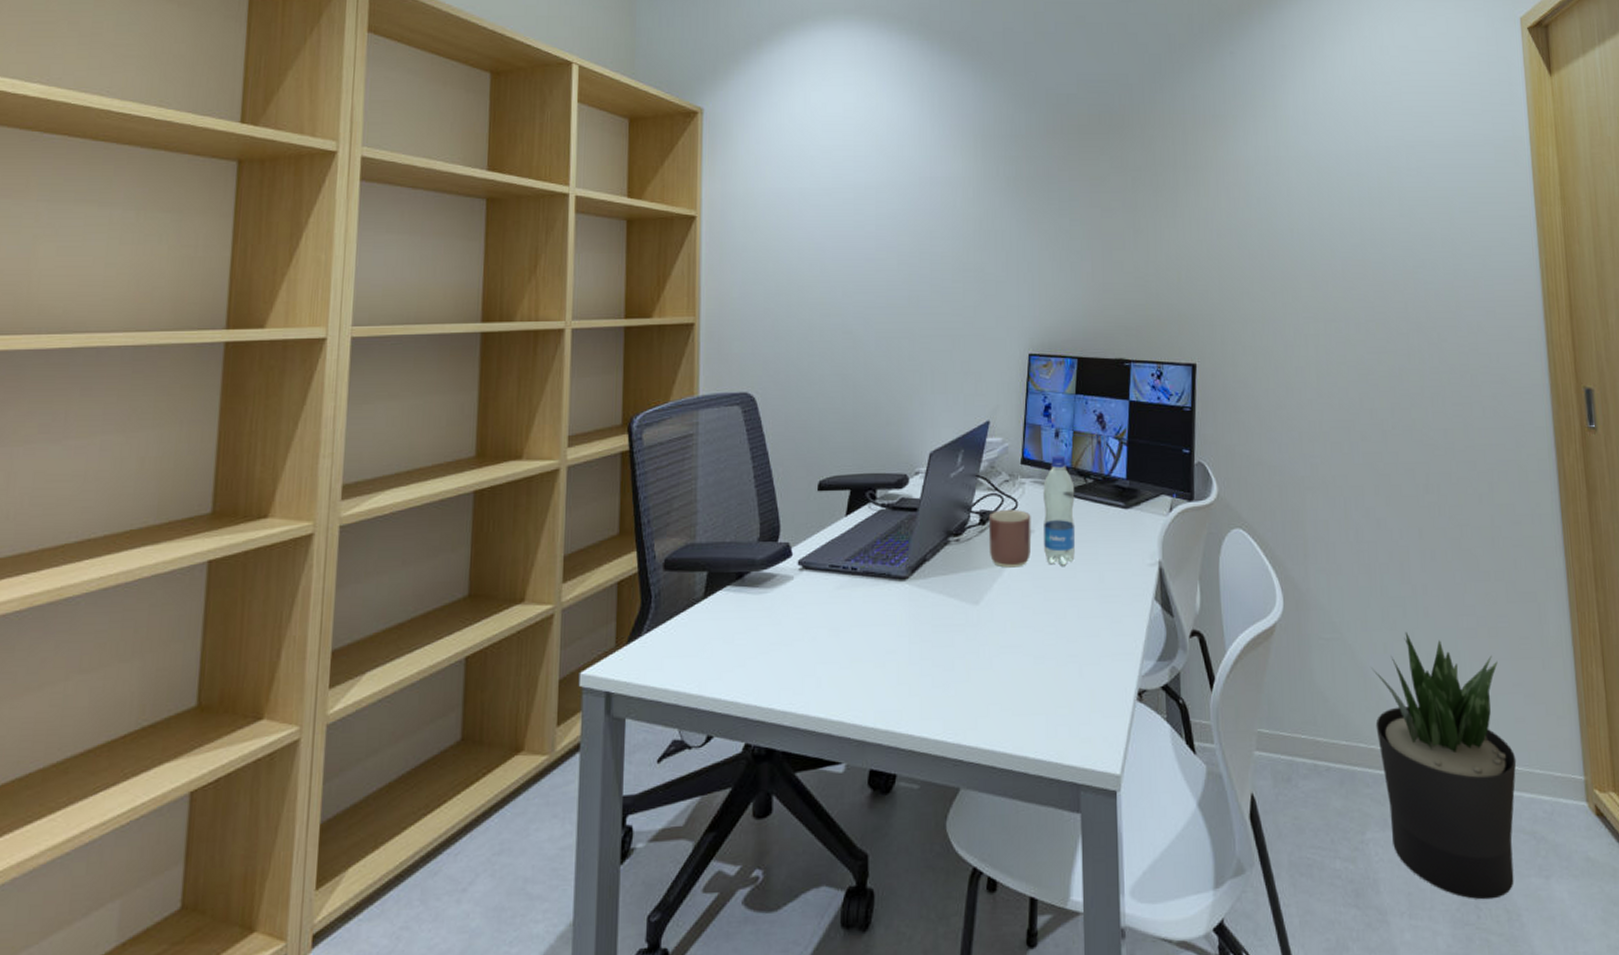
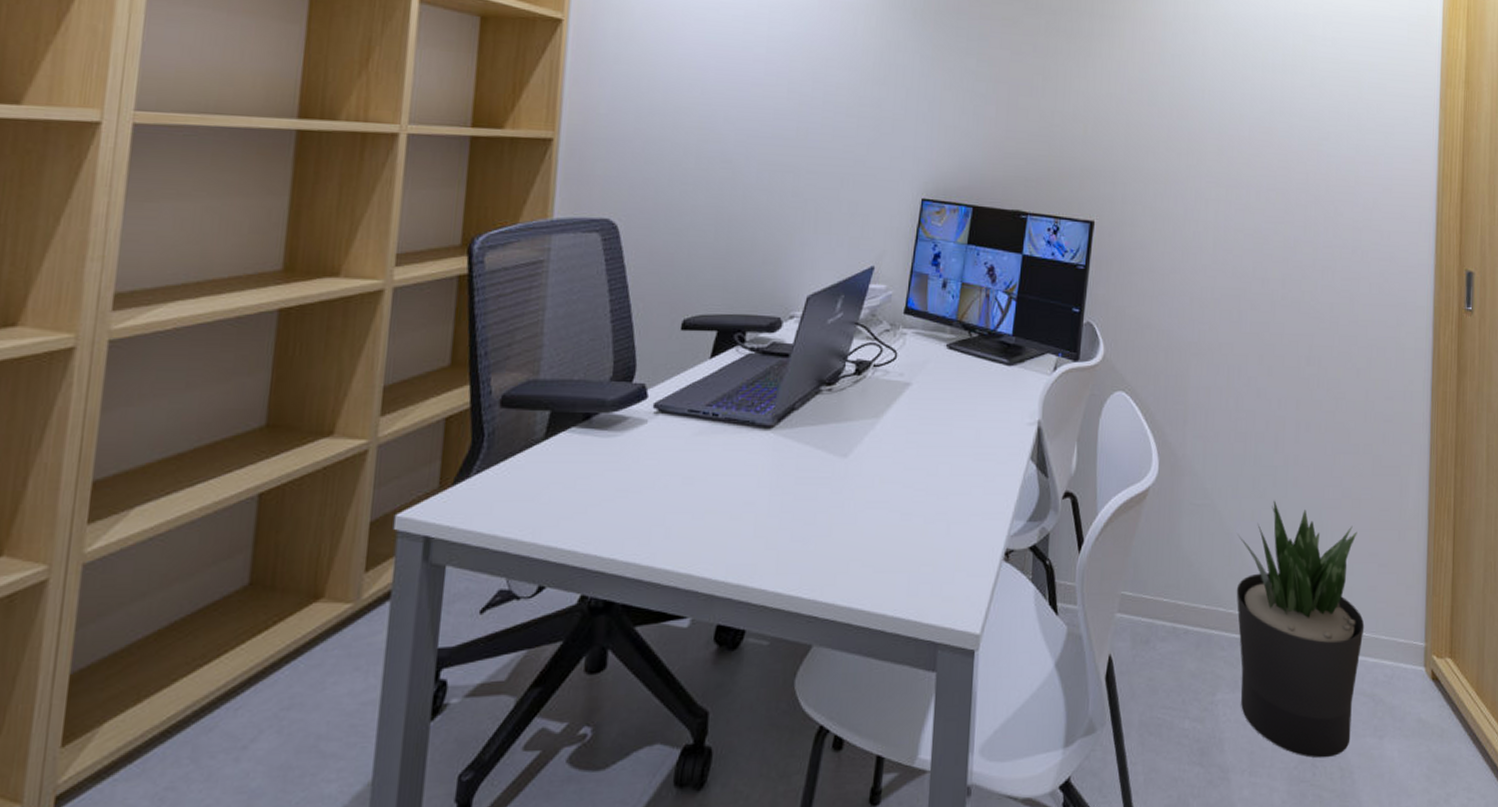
mug: present [988,509,1032,568] -> none [862,359,910,421]
bottle: present [1043,455,1076,566] -> none [920,306,958,421]

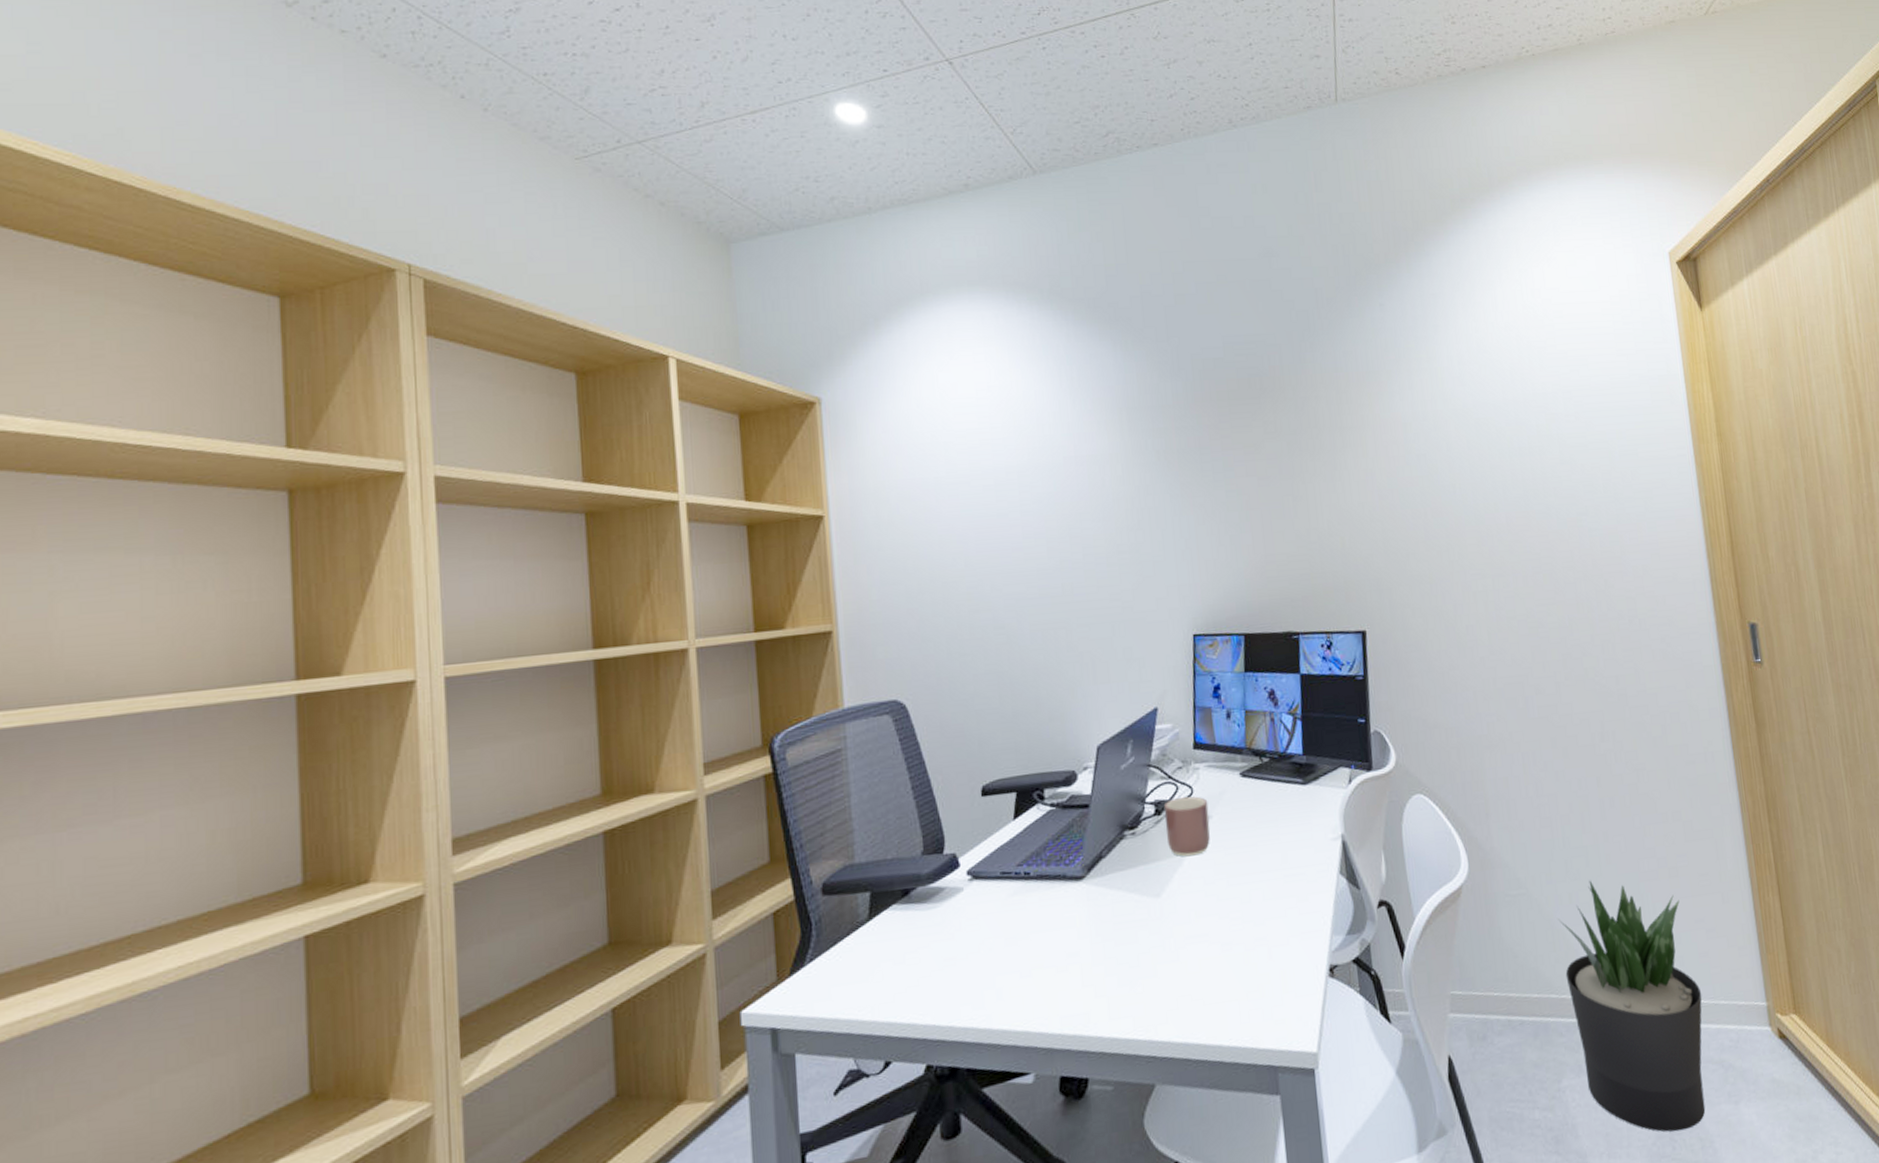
mug: none [862,359,910,421] -> present [1163,796,1211,857]

